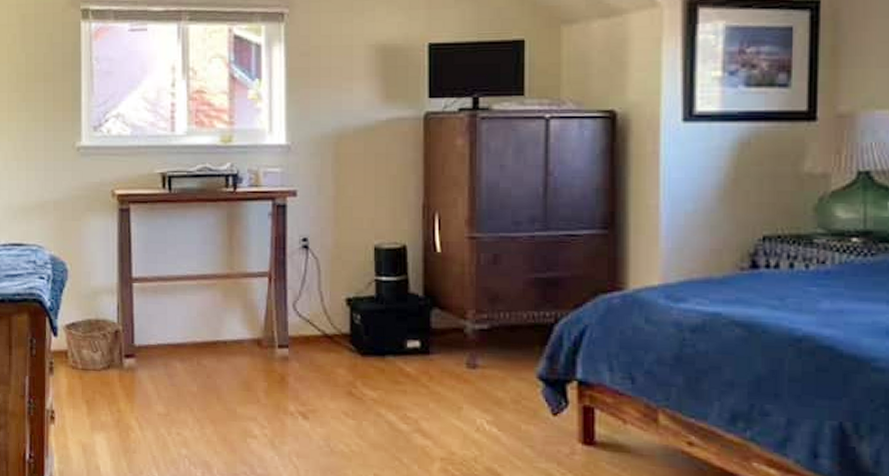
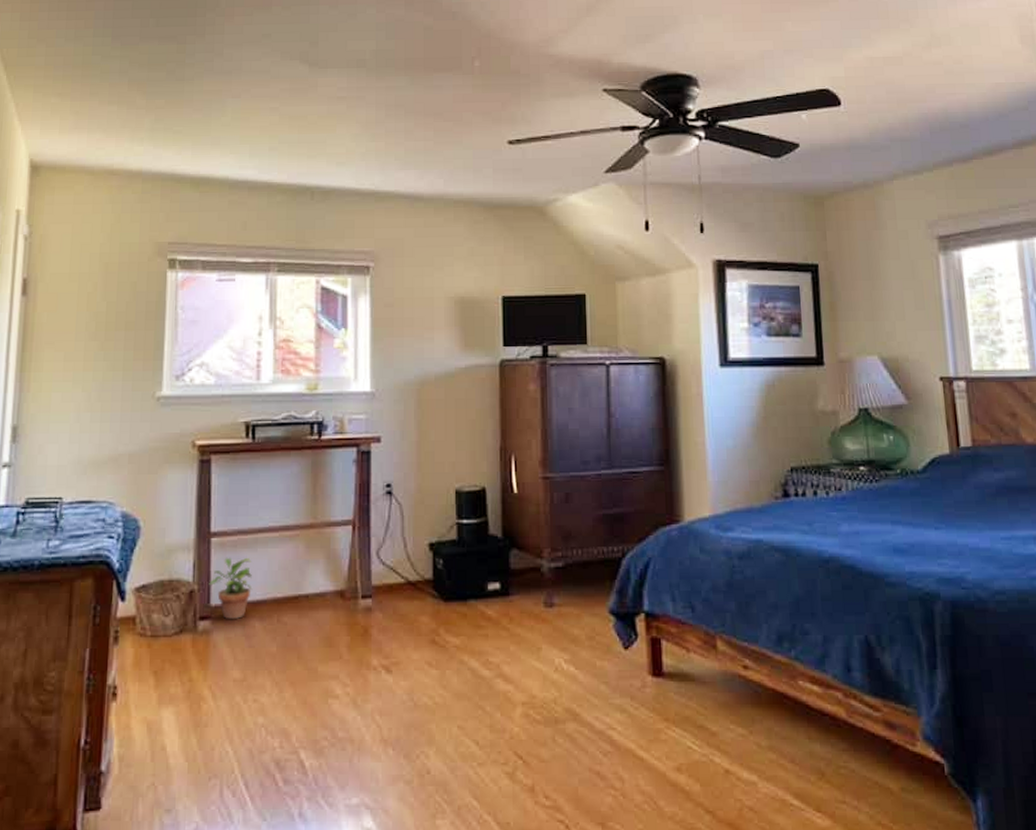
potted plant: none [132,301,173,359] -> present [209,557,253,619]

